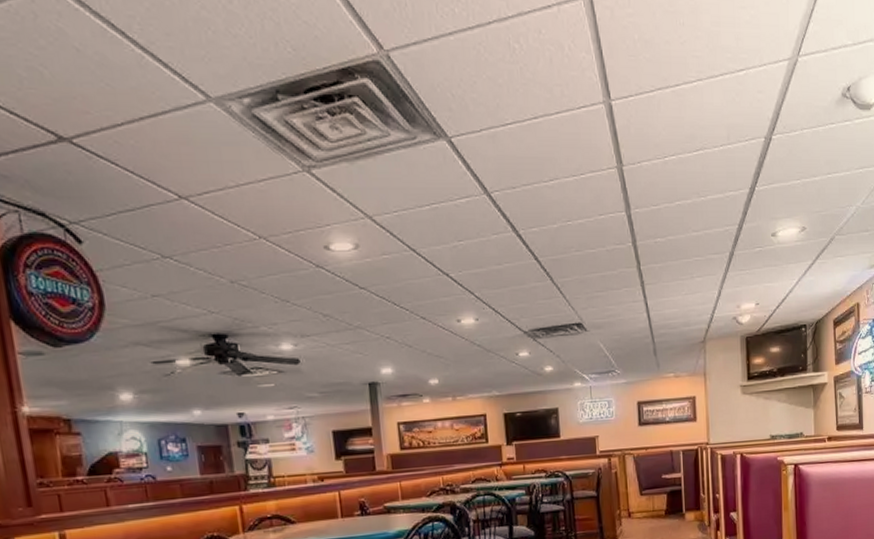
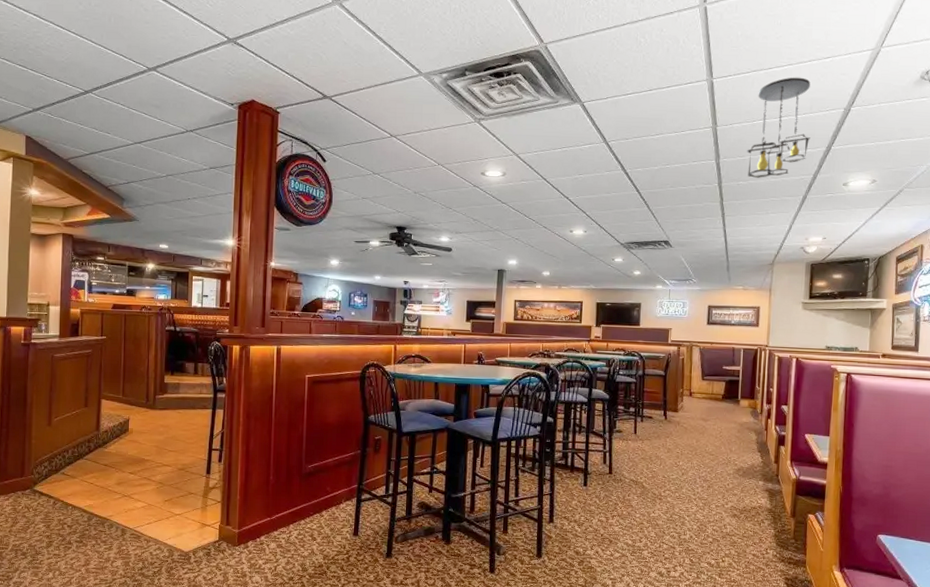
ceiling light fixture: none [661,96,731,233] -> present [747,77,810,178]

